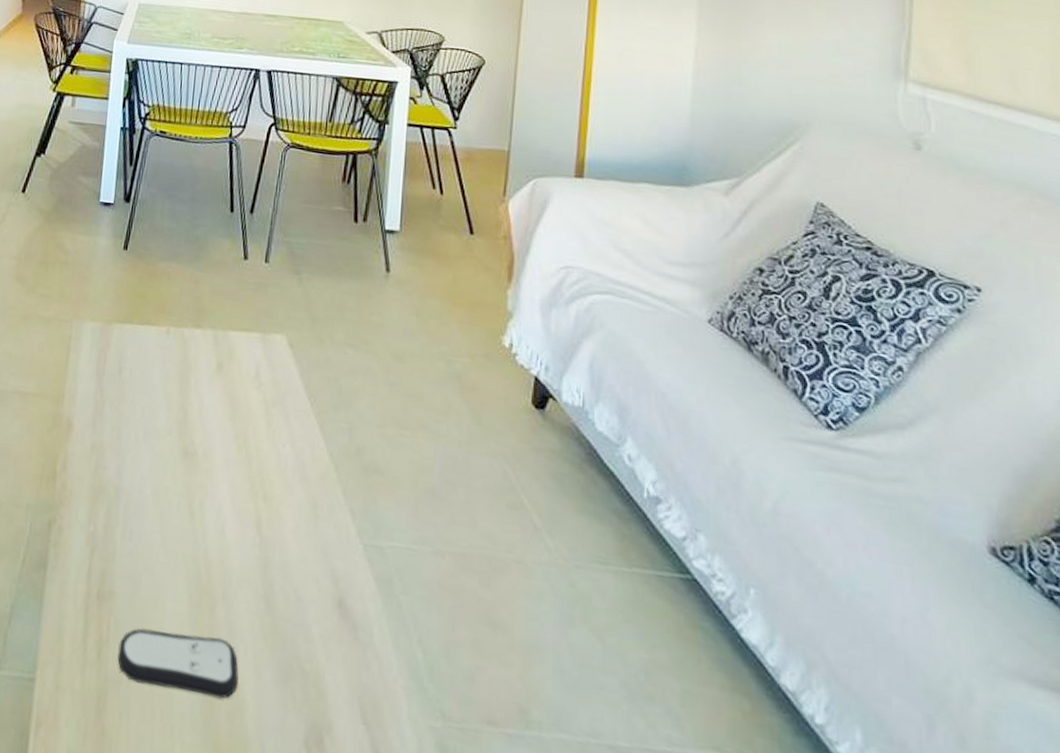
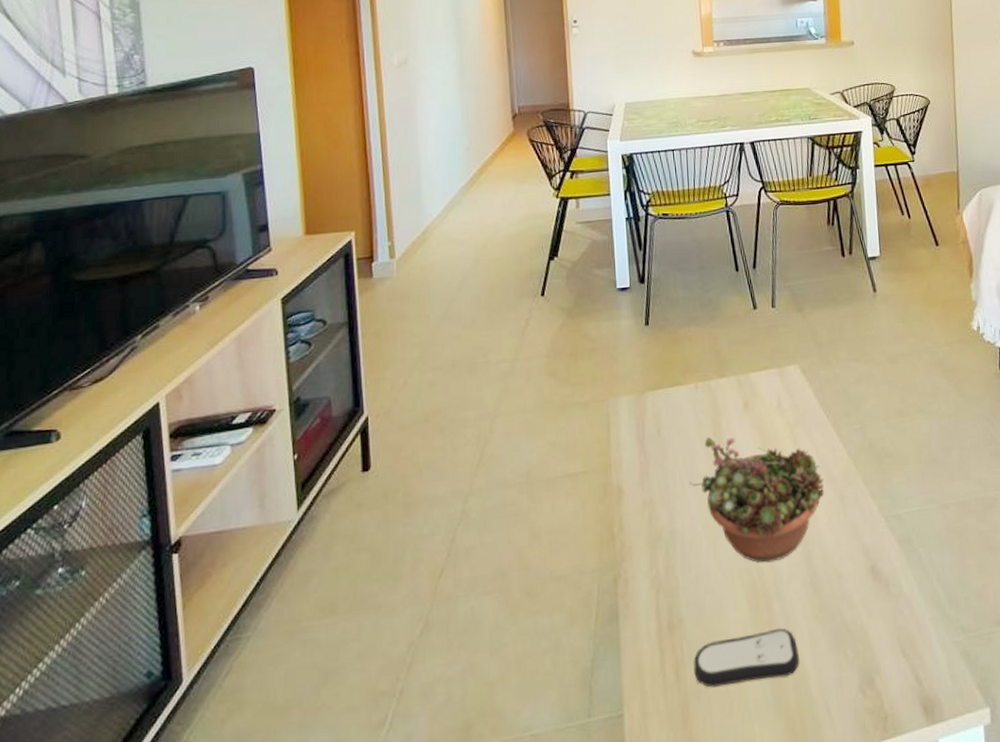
succulent planter: none [144,390,297,558] -> present [689,436,825,563]

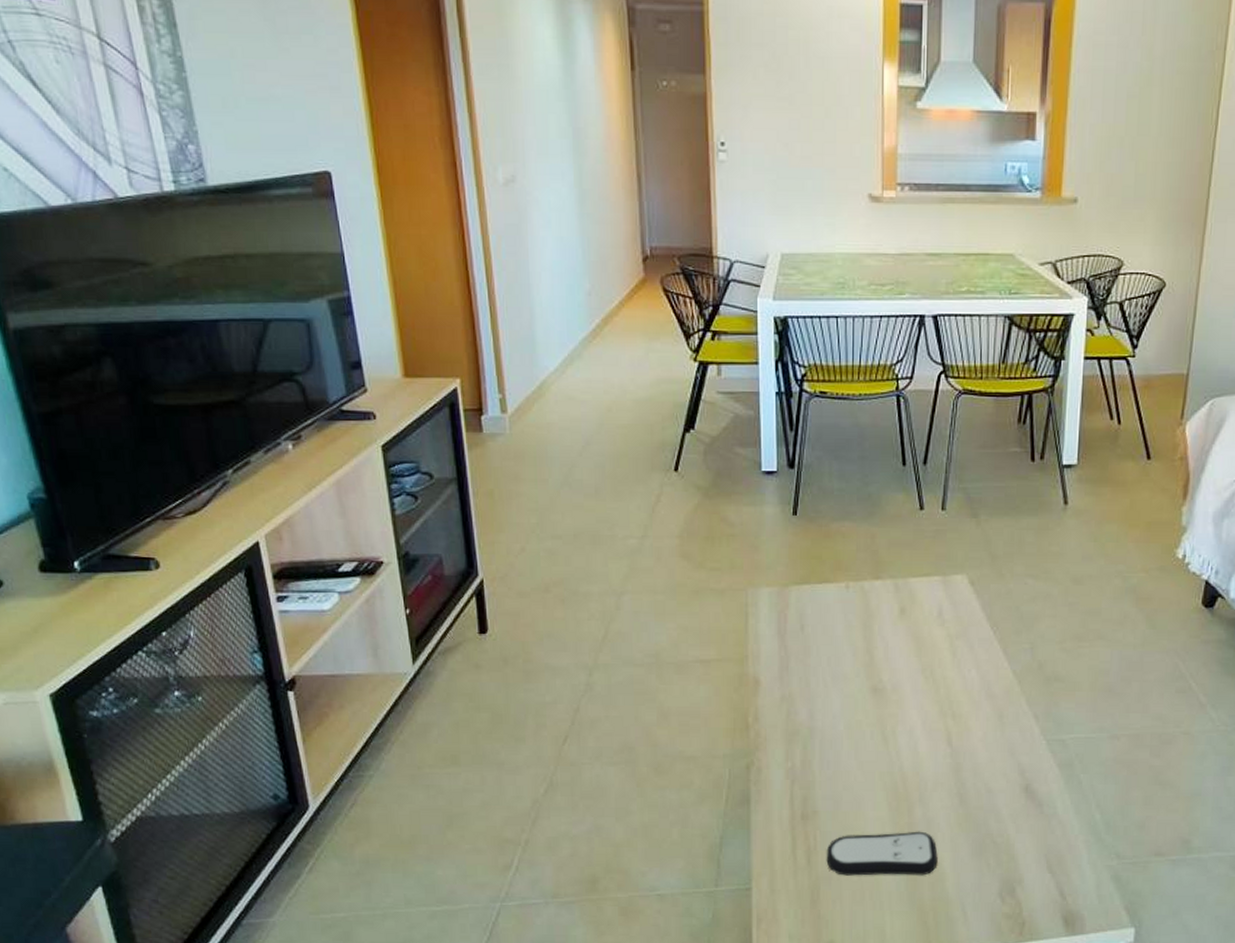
succulent planter: present [689,436,825,563] -> none [833,638,983,769]

